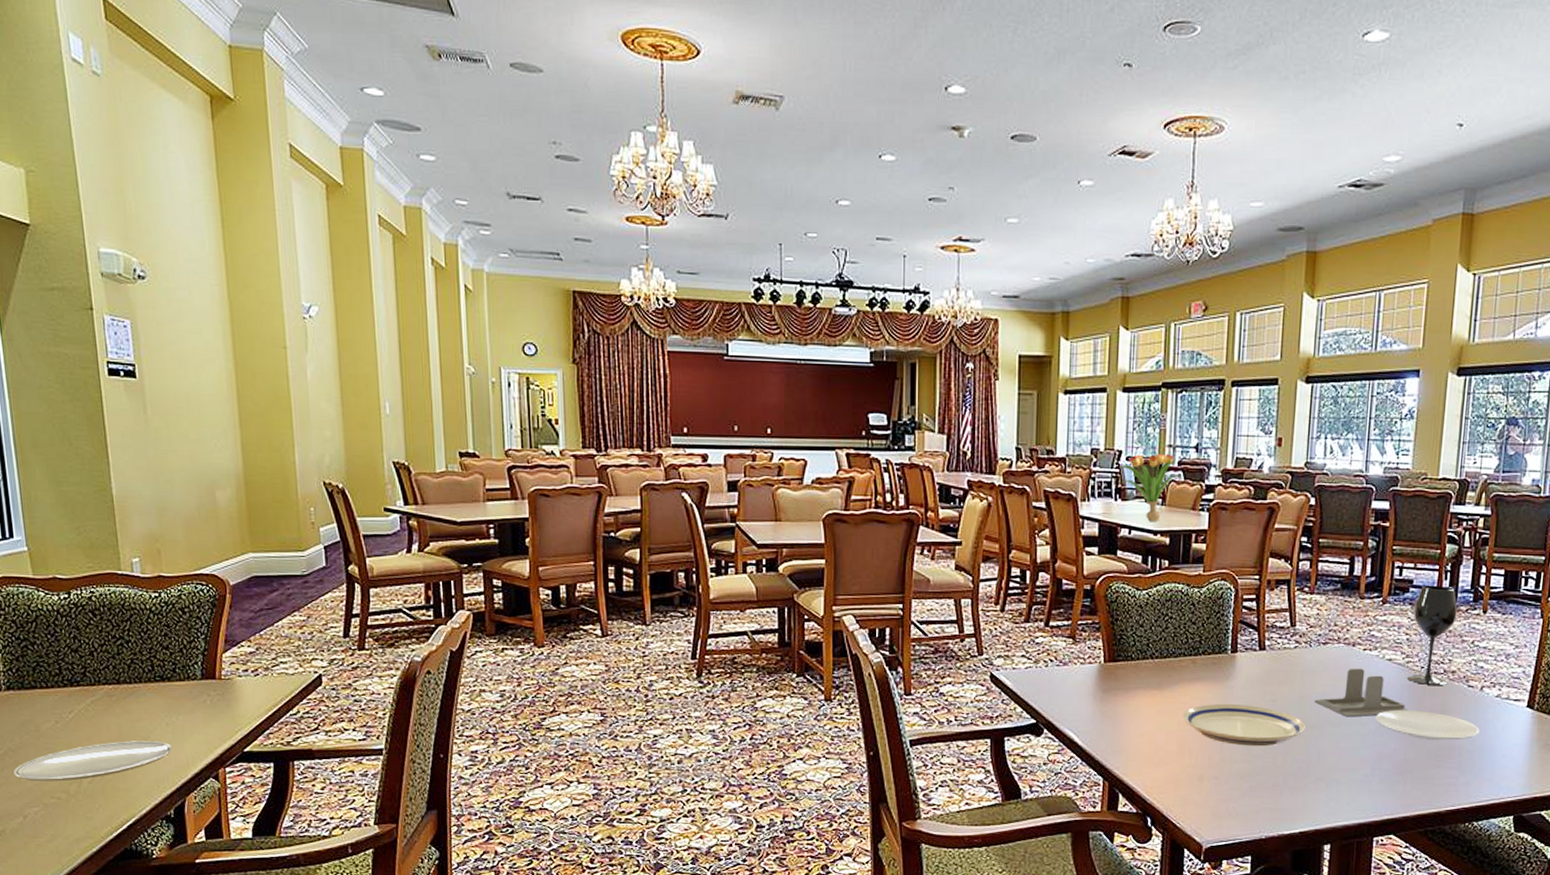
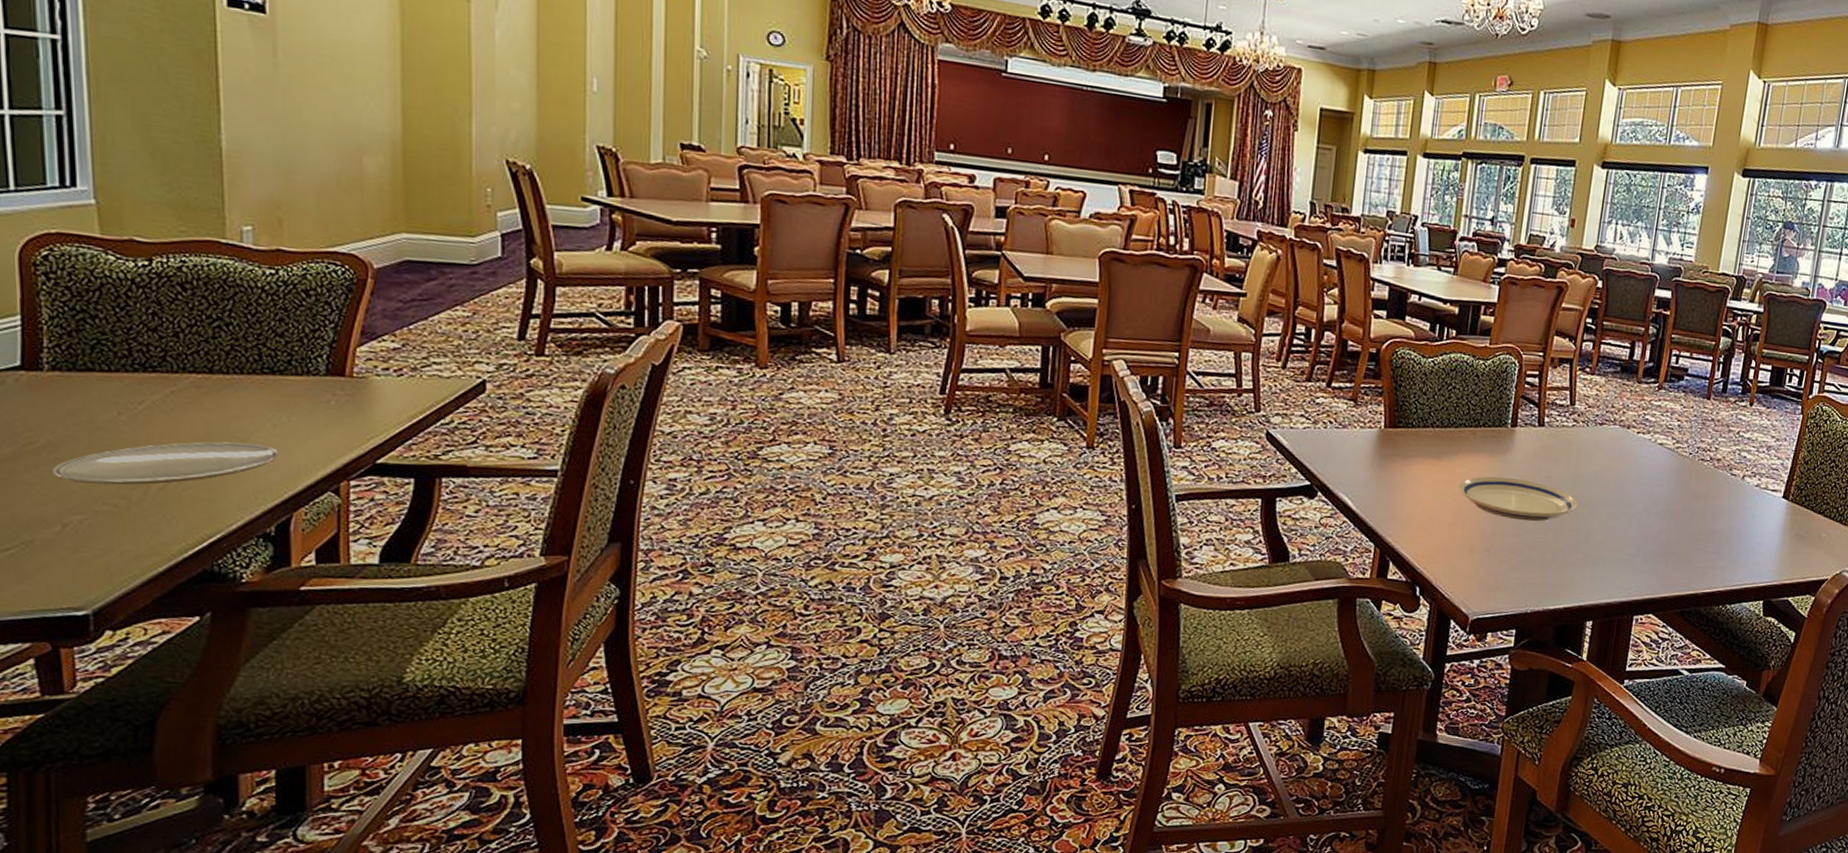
flower arrangement: present [1120,453,1181,521] -> none [1414,221,1475,290]
napkin holder: present [1315,668,1409,717] -> none [1588,449,1675,498]
plate: present [1375,709,1480,740] -> none [1643,492,1739,526]
wineglass: present [1407,585,1458,685] -> none [1676,374,1727,472]

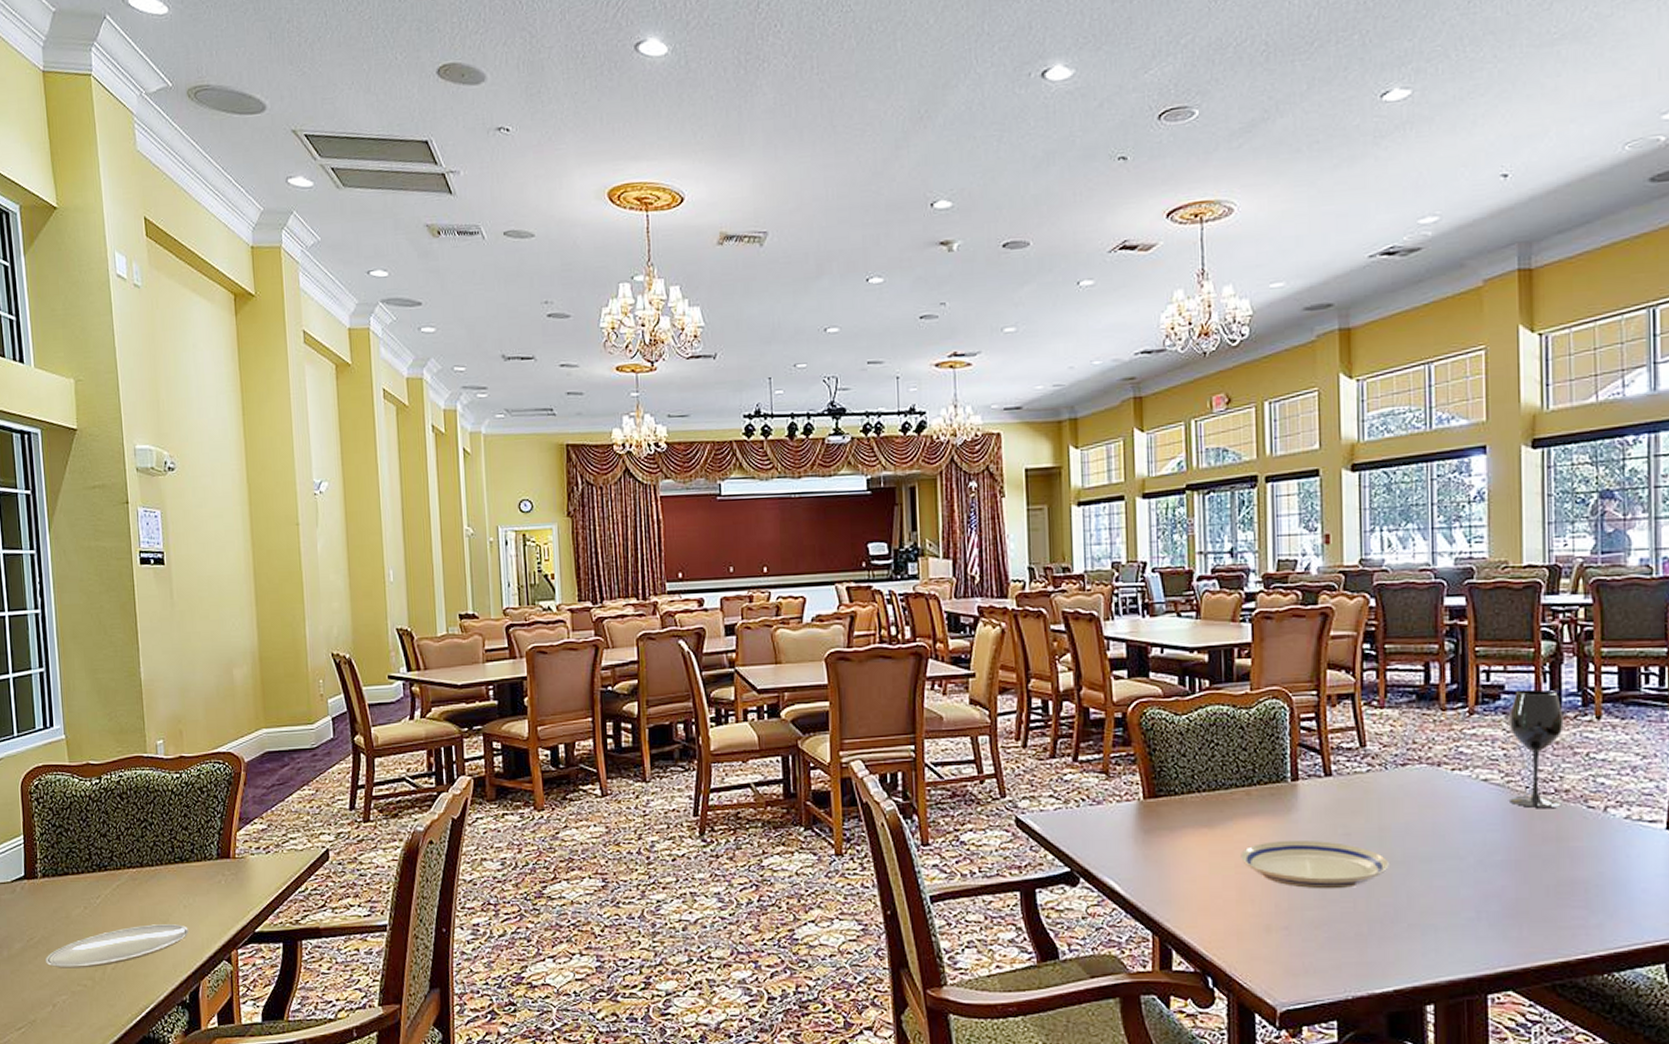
wineglass: none [1676,374,1727,472] -> present [1509,689,1564,808]

